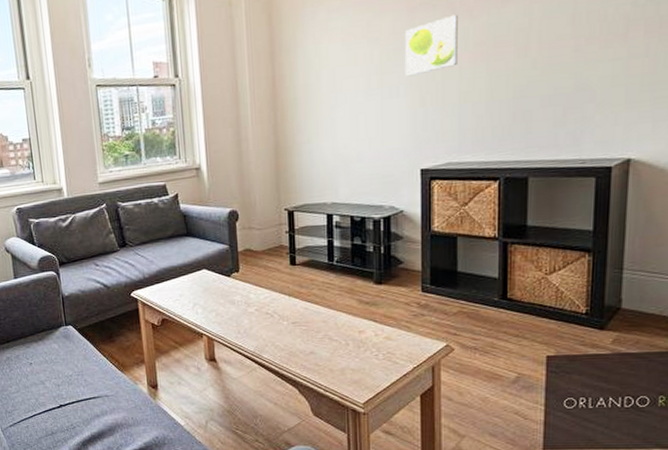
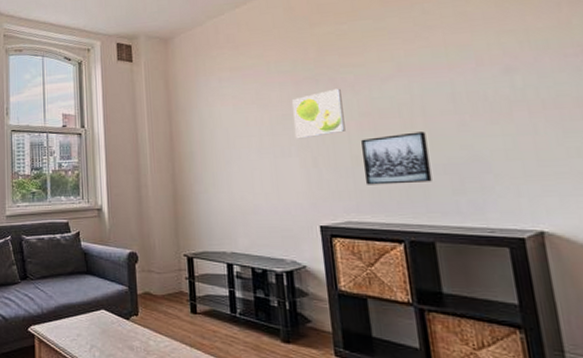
wall art: none [470,60,538,123] -> present [361,132,432,185]

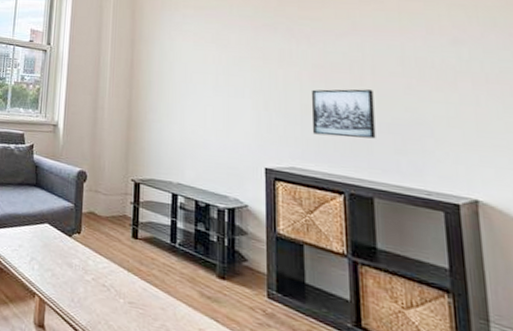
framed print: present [292,88,345,139] -> none [249,38,298,82]

